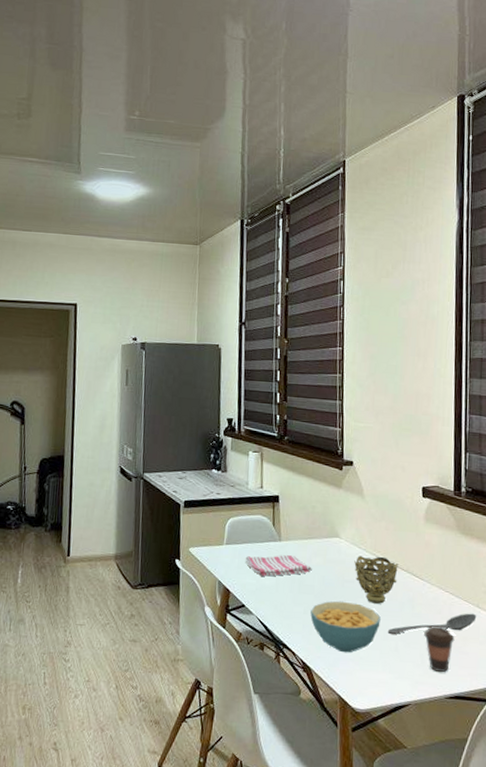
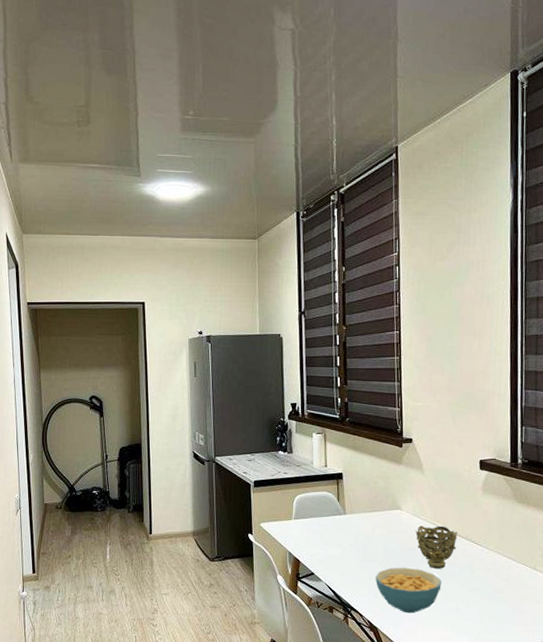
dish towel: present [245,554,312,577] -> none [313,526,376,548]
stirrer: present [387,613,477,634] -> none [448,575,534,596]
coffee cup: present [424,626,455,672] -> none [483,588,513,629]

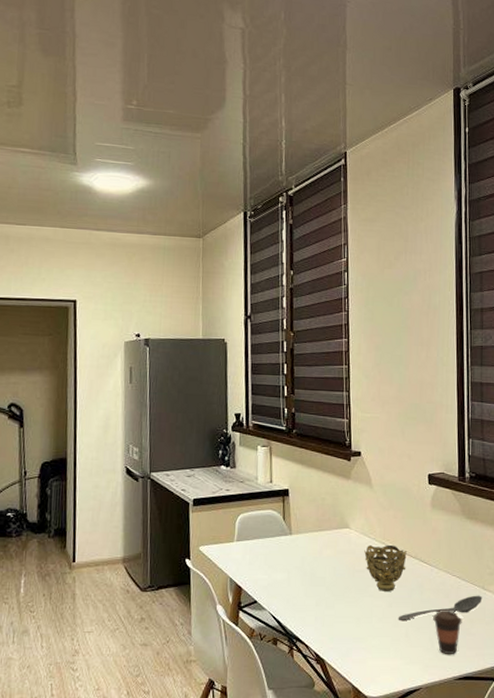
cereal bowl: present [375,567,442,614] -> none [322,591,391,642]
stirrer: none [448,575,534,596] -> present [398,595,483,620]
coffee cup: none [483,588,513,629] -> present [433,611,462,654]

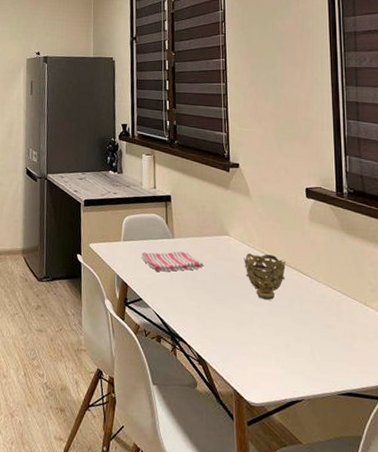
dish towel: none [256,548,323,572] -> present [141,251,204,272]
stirrer: present [398,595,483,620] -> none [278,310,365,330]
coffee cup: present [433,611,462,654] -> none [314,323,344,369]

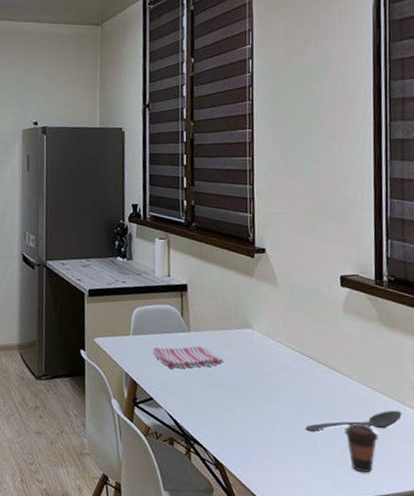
decorative bowl: present [244,253,286,300] -> none [268,348,316,399]
stirrer: none [278,310,365,330] -> present [305,410,402,431]
coffee cup: none [314,323,344,369] -> present [345,424,378,473]

